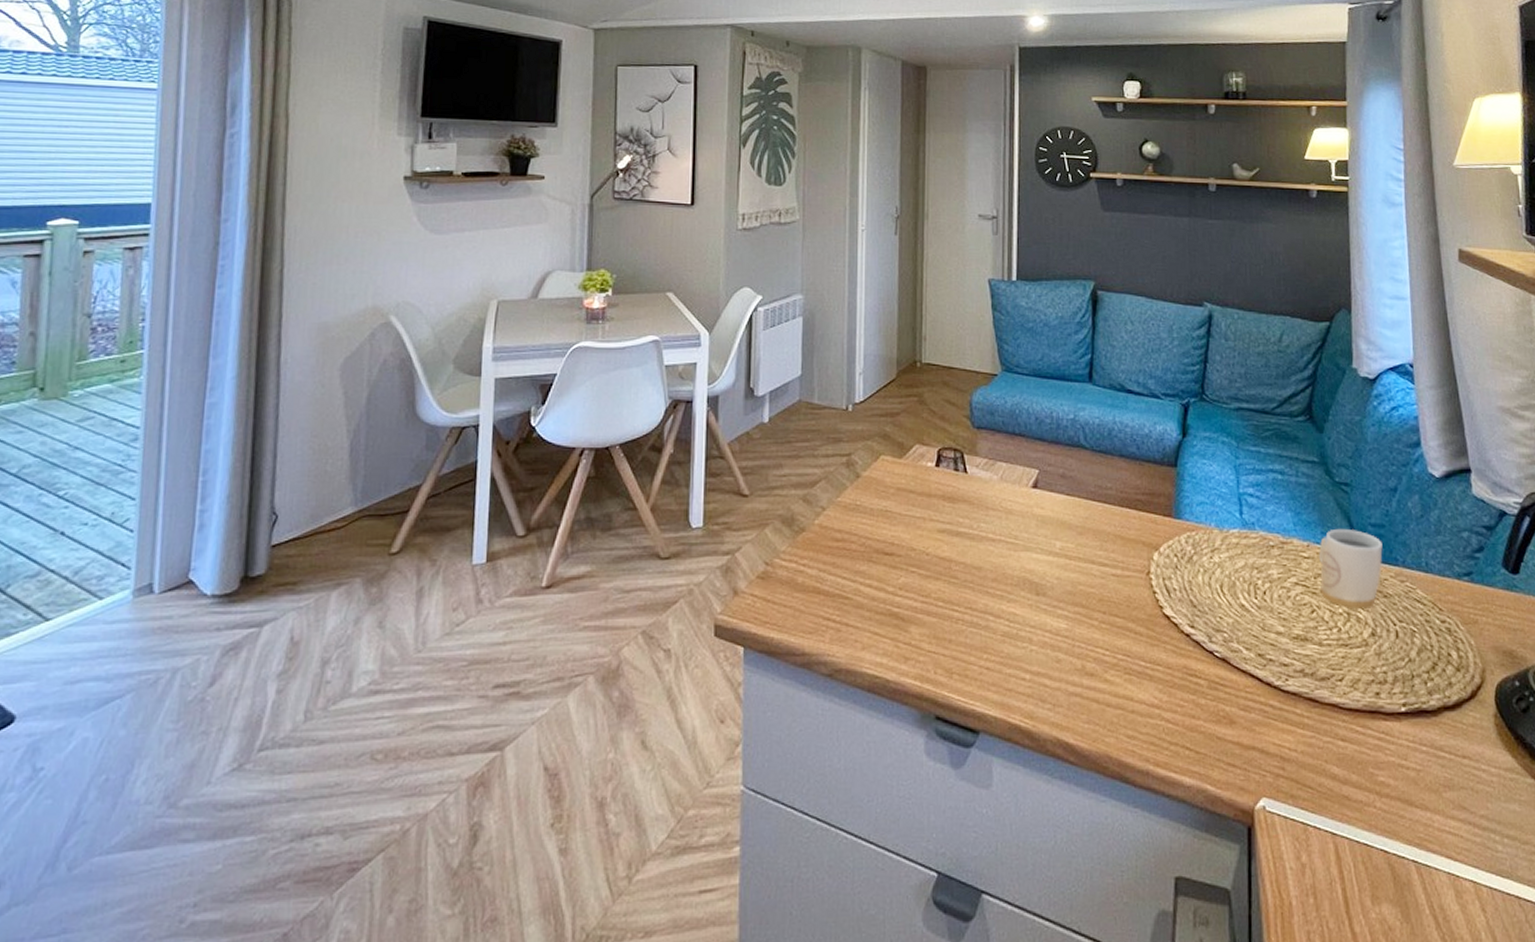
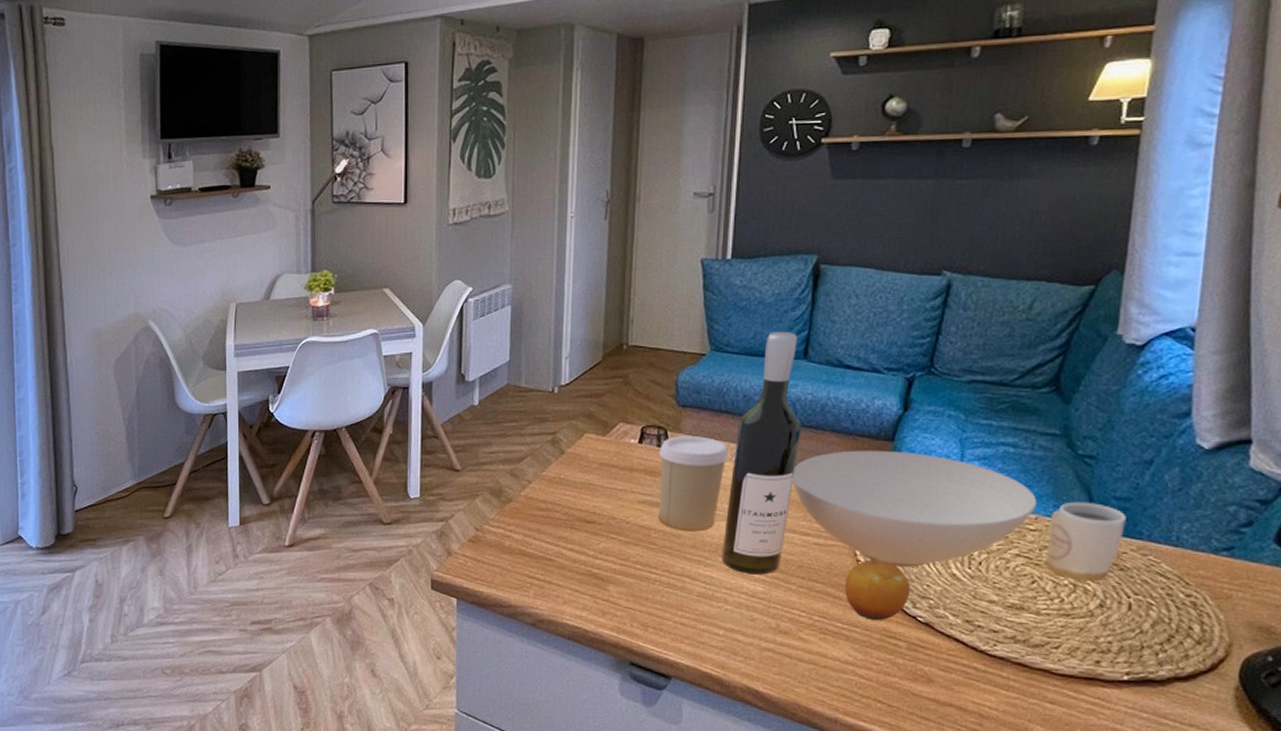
cup: none [957,459,1025,563] -> present [658,436,729,532]
bottle: none [1023,354,1092,610] -> present [721,331,802,575]
bowl: none [1086,476,1307,598] -> present [792,450,1038,567]
fruit: none [1145,591,1206,656] -> present [845,559,911,620]

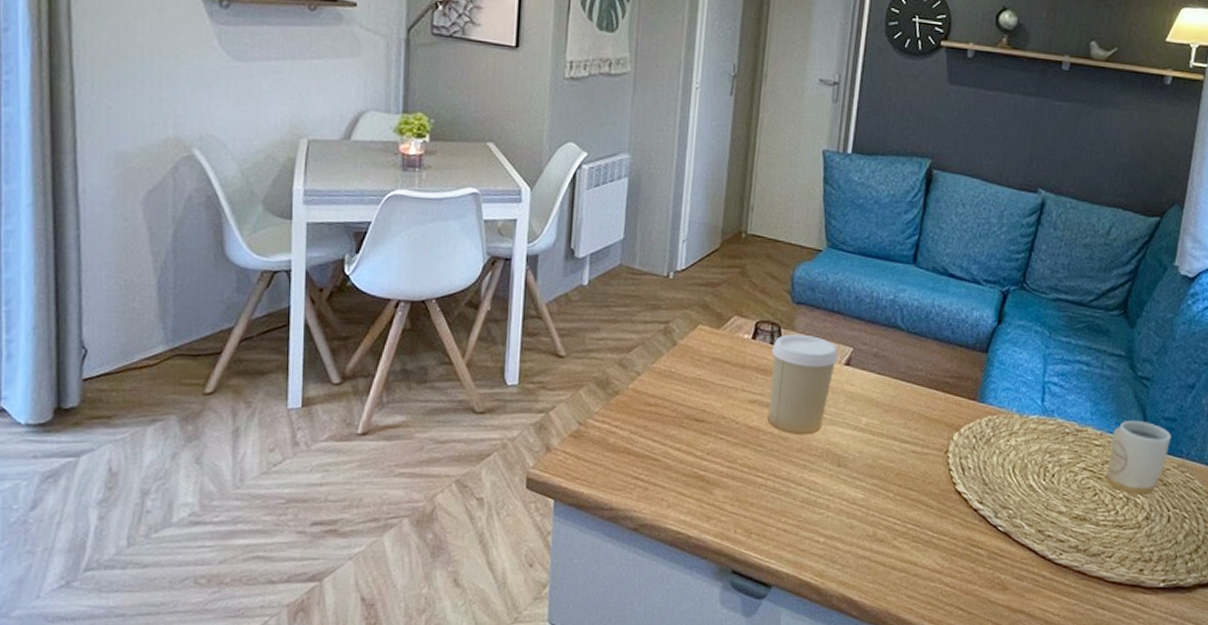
bottle: present [721,331,802,575] -> none [826,233,909,482]
bowl: present [792,450,1038,567] -> none [895,359,1103,478]
fruit: present [845,559,911,620] -> none [936,469,994,529]

